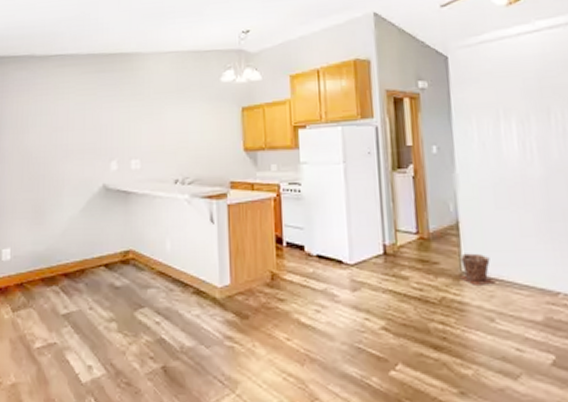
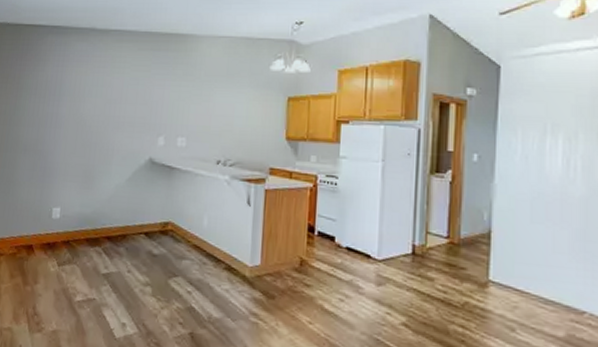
plant pot: present [459,253,495,285] -> none [485,262,520,296]

